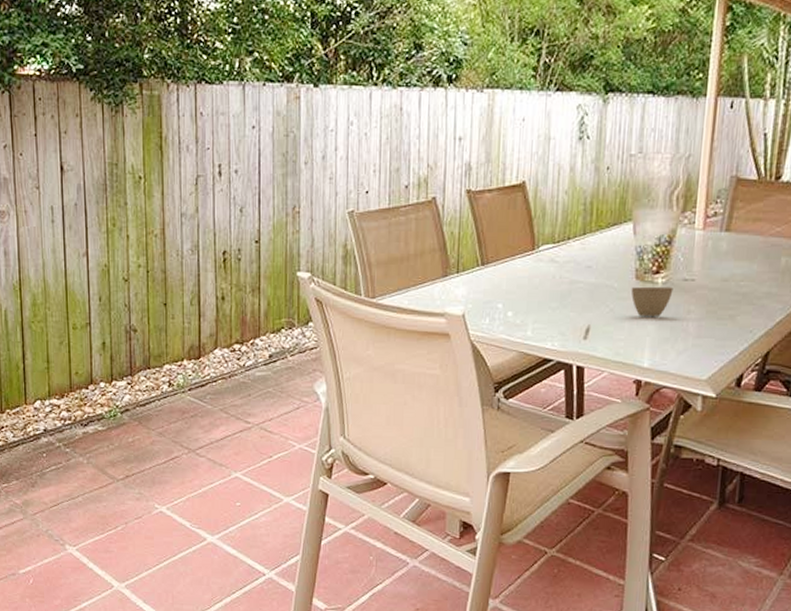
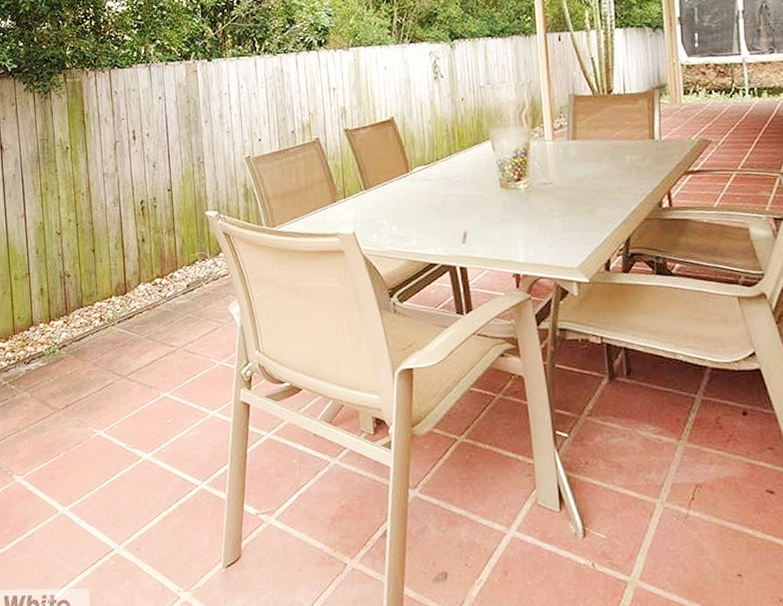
cup: present [631,286,674,317] -> none [498,190,535,219]

